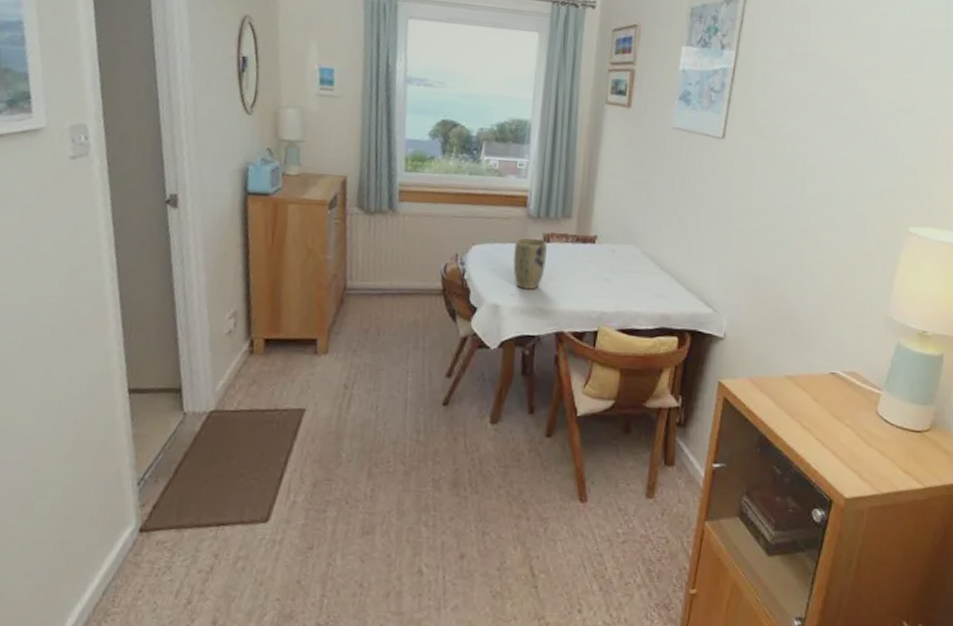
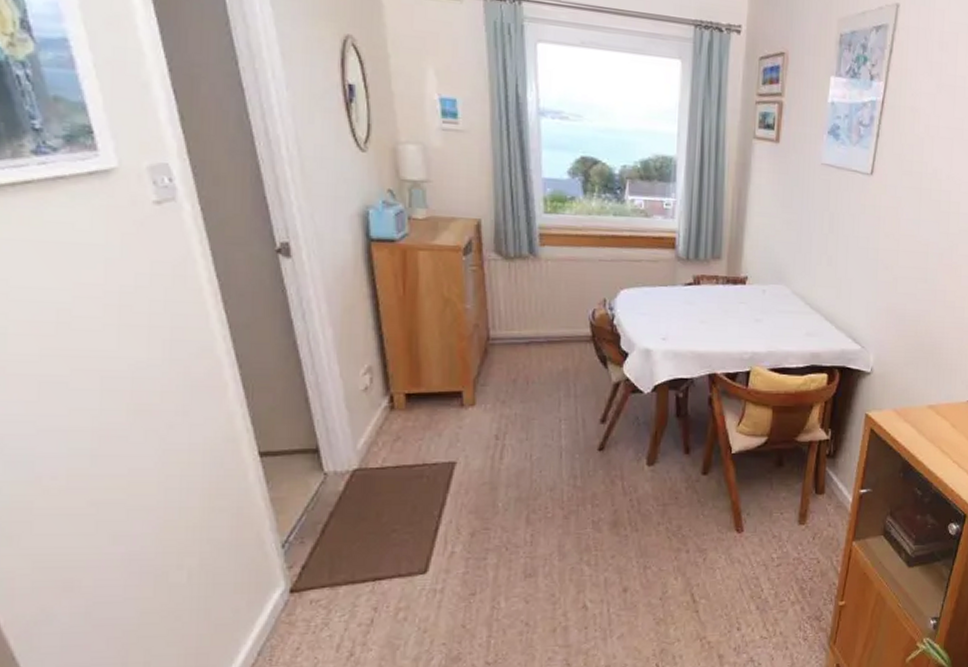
plant pot: present [513,237,547,290] -> none [663,280,697,333]

